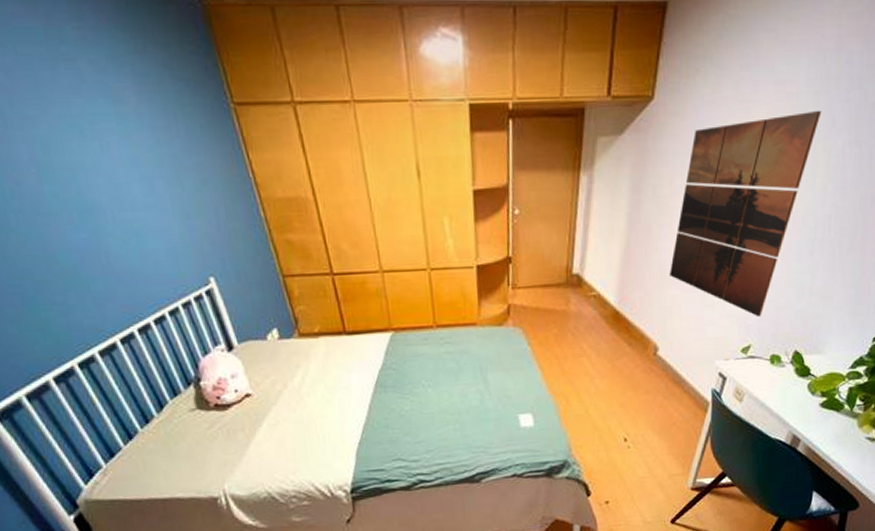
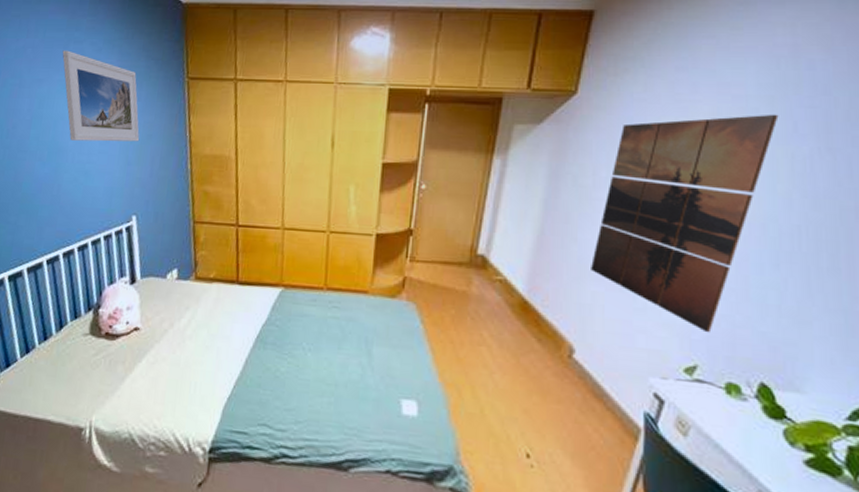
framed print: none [50,72,193,195] -> present [62,50,140,142]

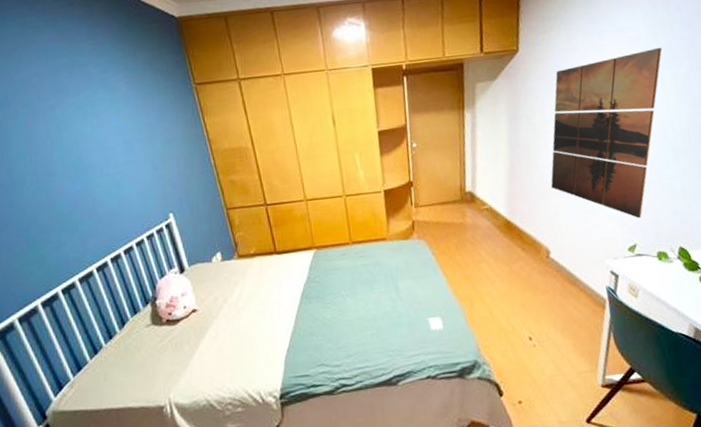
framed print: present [62,50,140,142] -> none [69,74,162,157]

